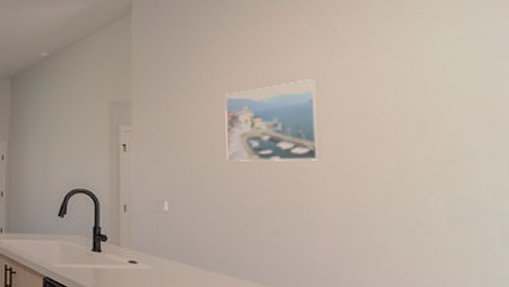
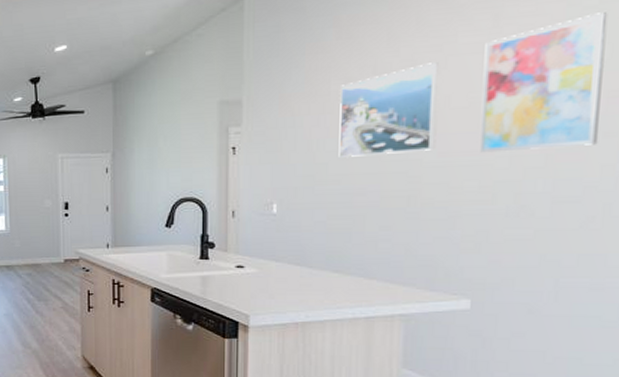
wall art: none [361,44,486,167] -> present [480,12,608,153]

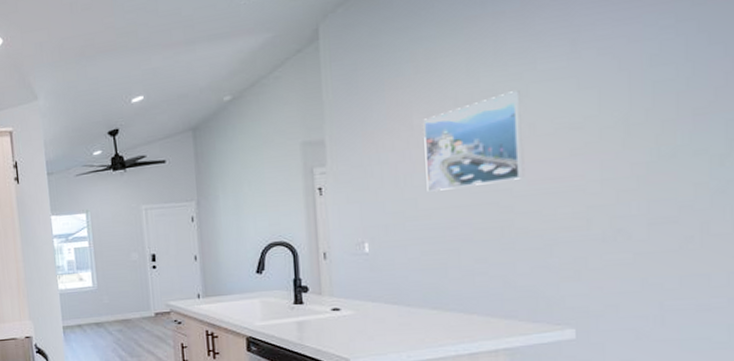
wall art: present [480,12,608,153] -> none [565,31,689,179]

